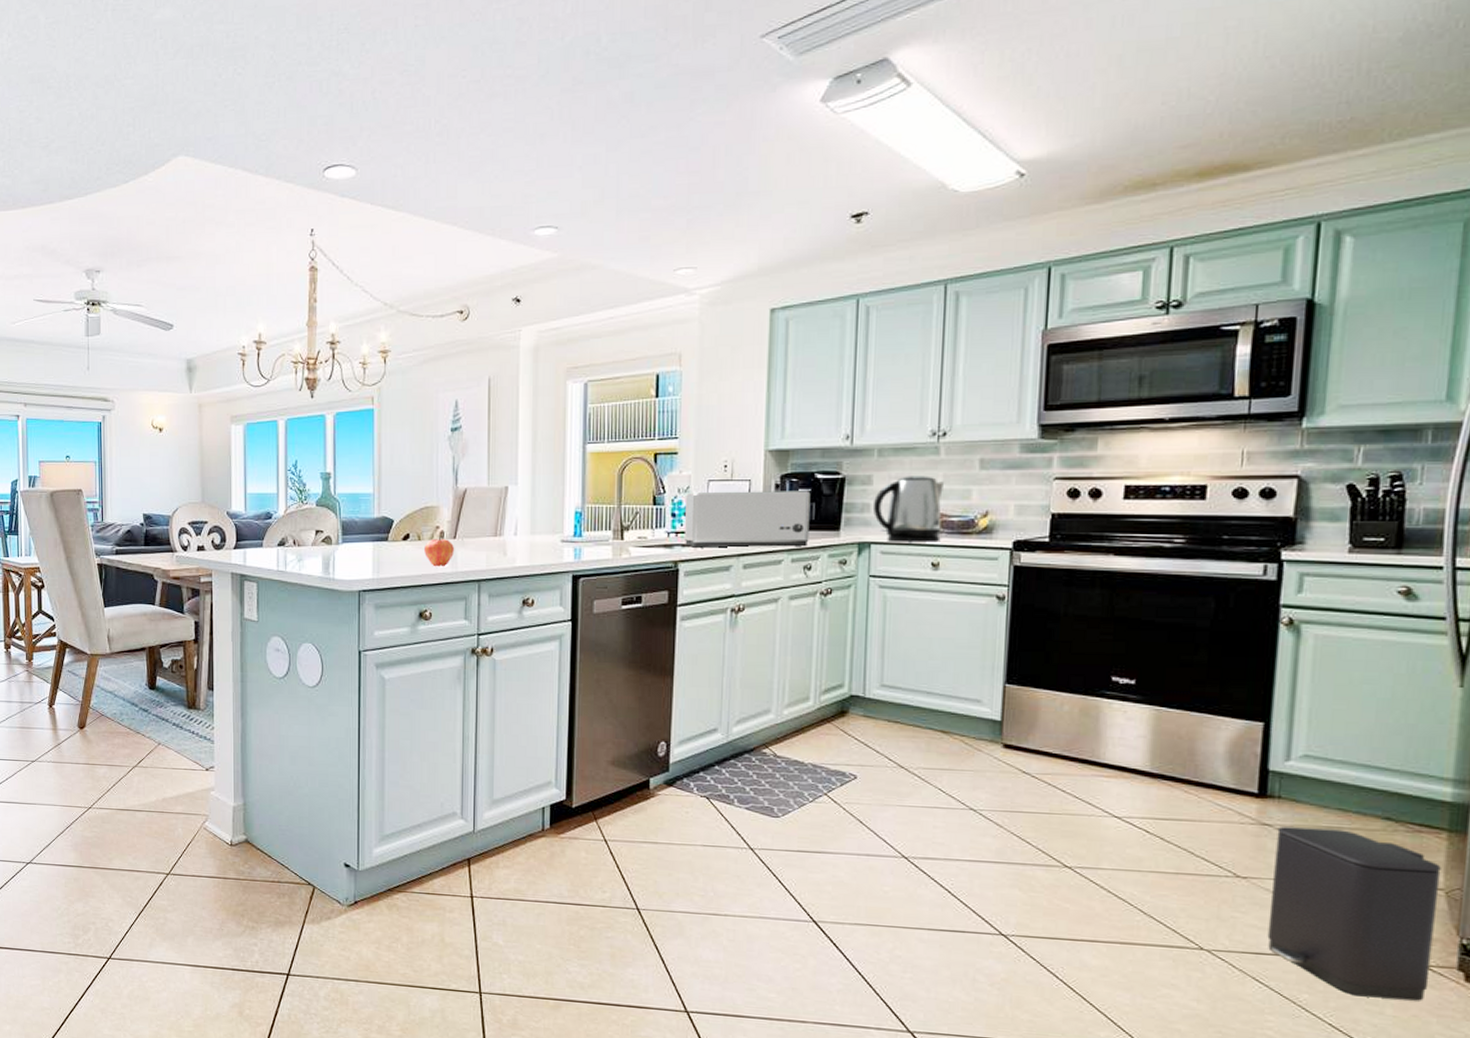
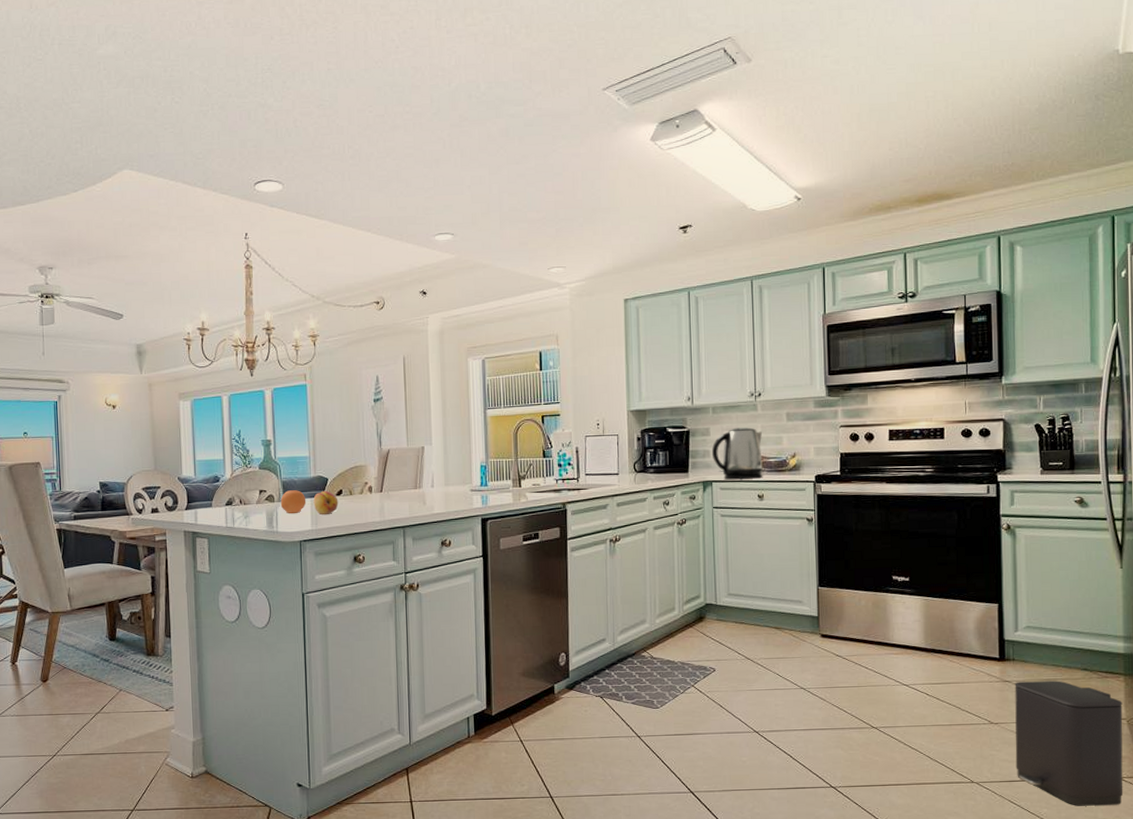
fruit: none [338,532,368,560] -> present [280,490,307,514]
fruit: none [376,533,405,563] -> present [313,490,339,515]
fruit: present [424,534,455,567] -> none [356,489,382,517]
toaster: present [684,491,811,548] -> none [568,442,666,491]

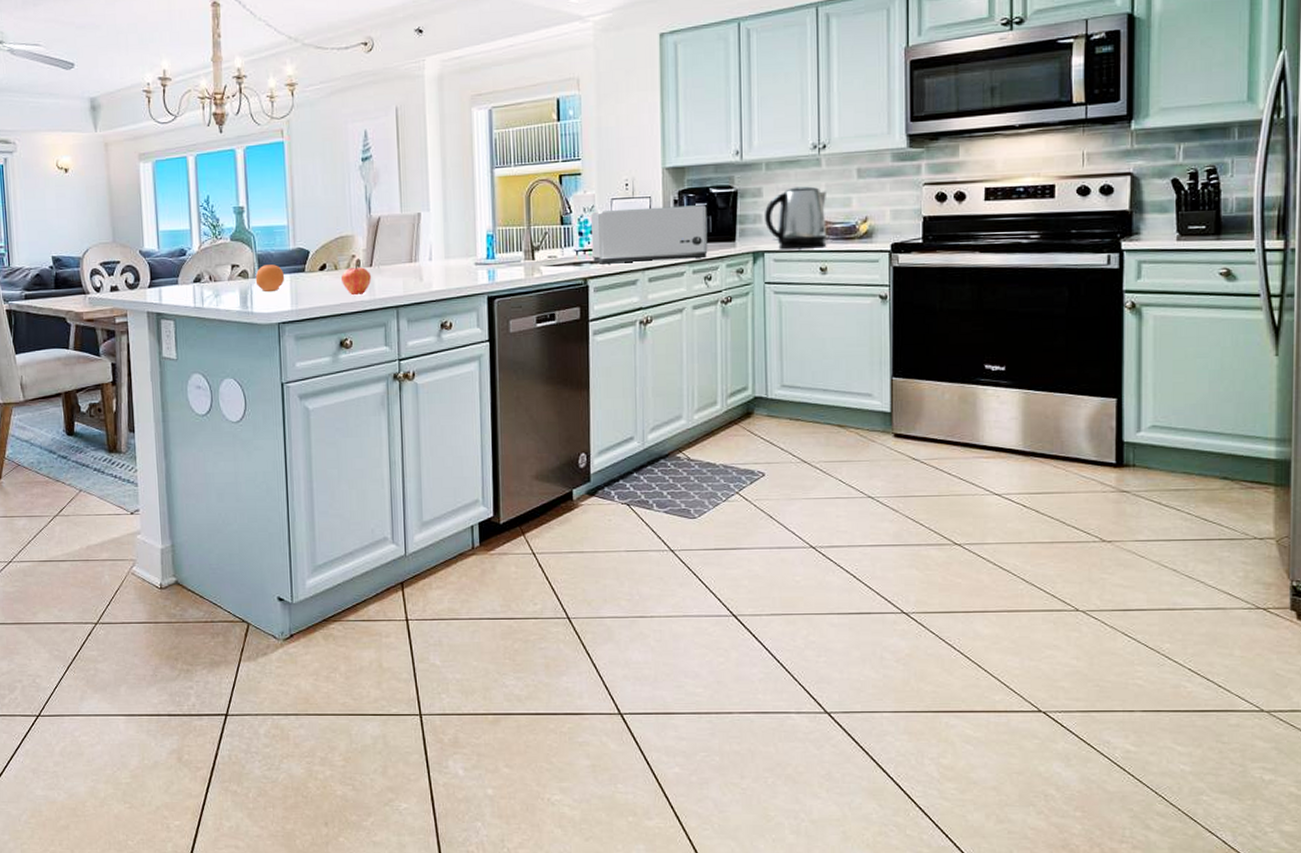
fruit: present [313,490,339,515] -> none [293,264,322,294]
fruit: none [356,489,382,517] -> present [341,262,372,296]
toaster: none [568,442,666,491] -> present [590,205,708,264]
pedal bin: present [1015,680,1123,806] -> none [1132,491,1271,641]

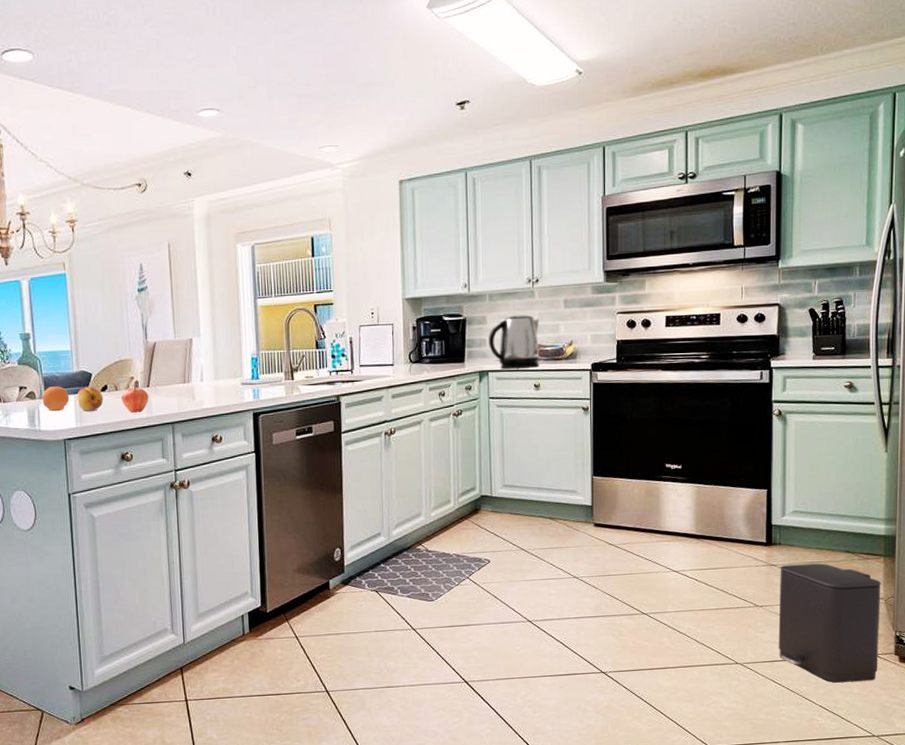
fruit: none [293,264,322,294] -> present [77,386,104,412]
toaster: present [590,205,708,264] -> none [341,331,442,383]
pedal bin: none [1132,491,1271,641] -> present [778,563,881,683]

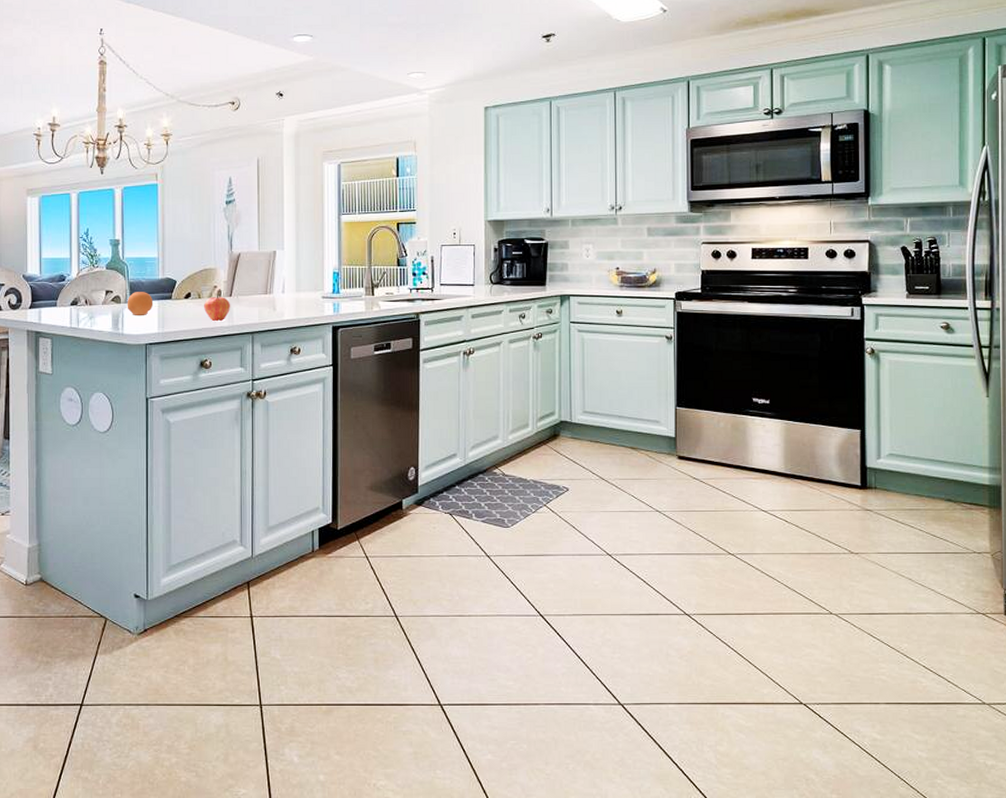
fruit: present [77,386,104,412] -> none [161,293,186,319]
kettle: present [488,315,540,370] -> none [570,241,622,296]
pedal bin: present [778,563,881,683] -> none [875,511,987,642]

